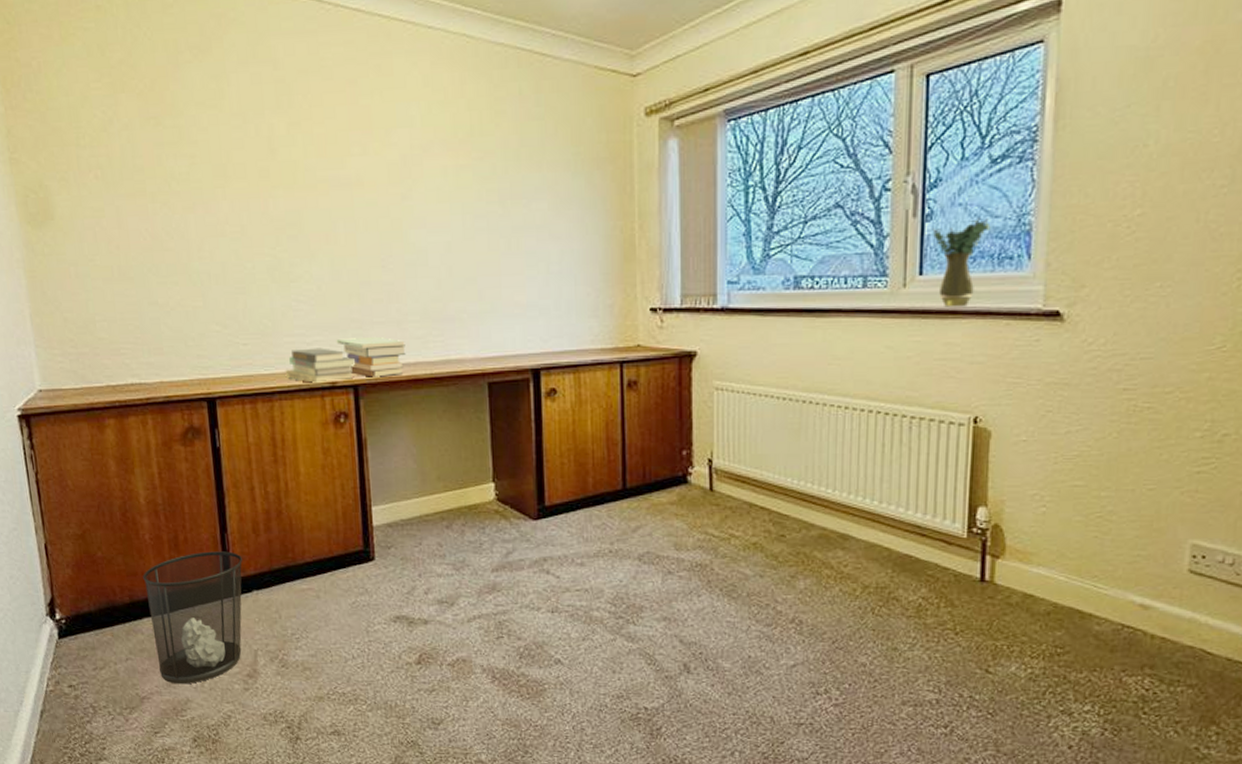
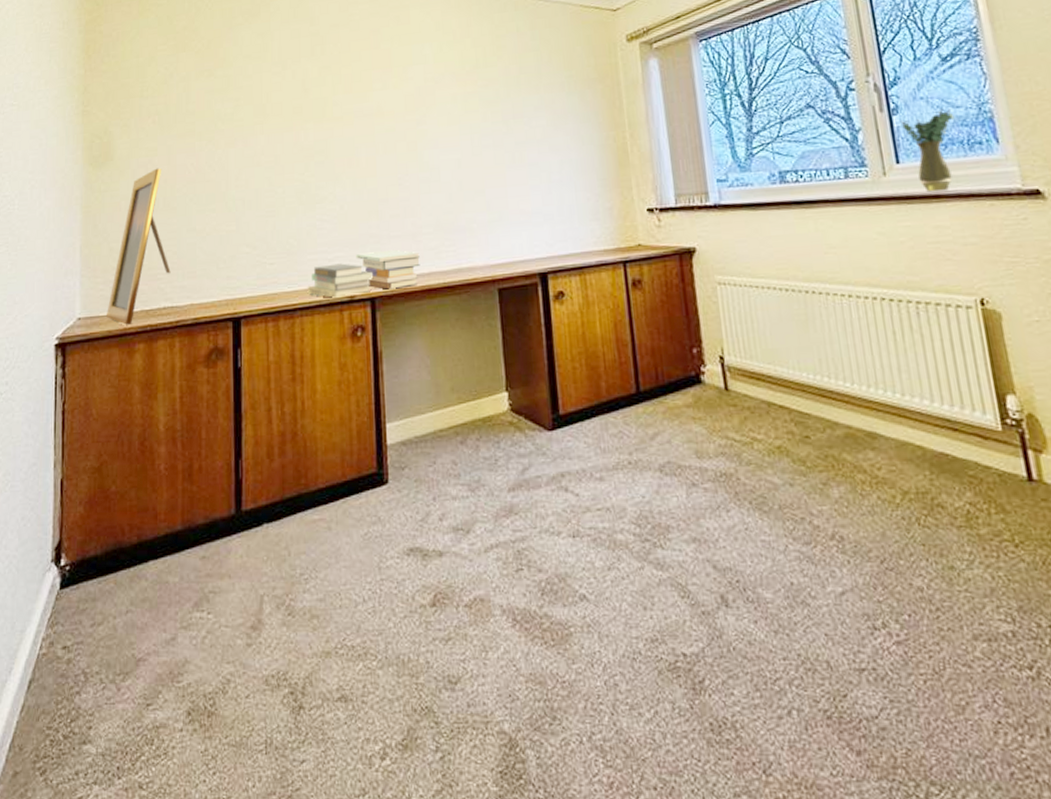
picture frame: none [69,231,135,399] -> present [105,168,171,325]
waste bin: present [143,551,243,685] -> none [154,480,256,641]

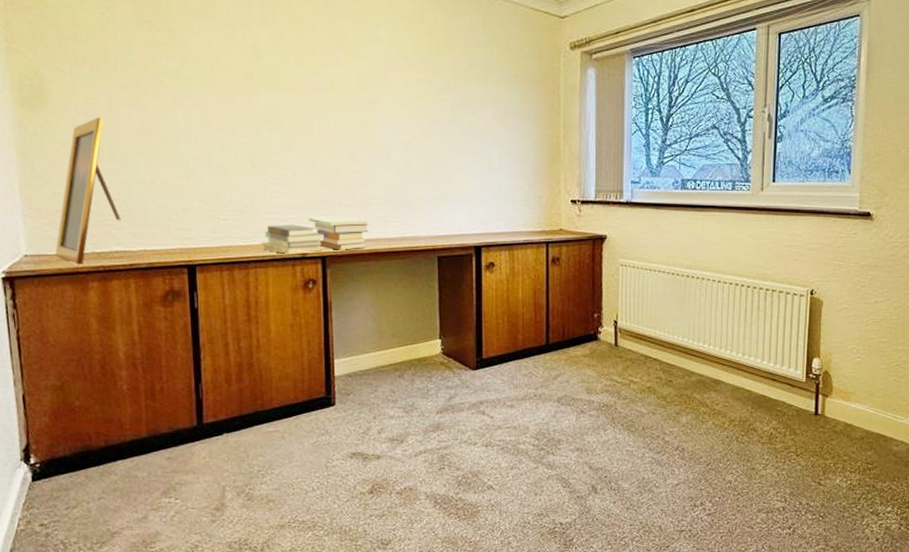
vase: present [900,108,955,192] -> none [782,141,823,207]

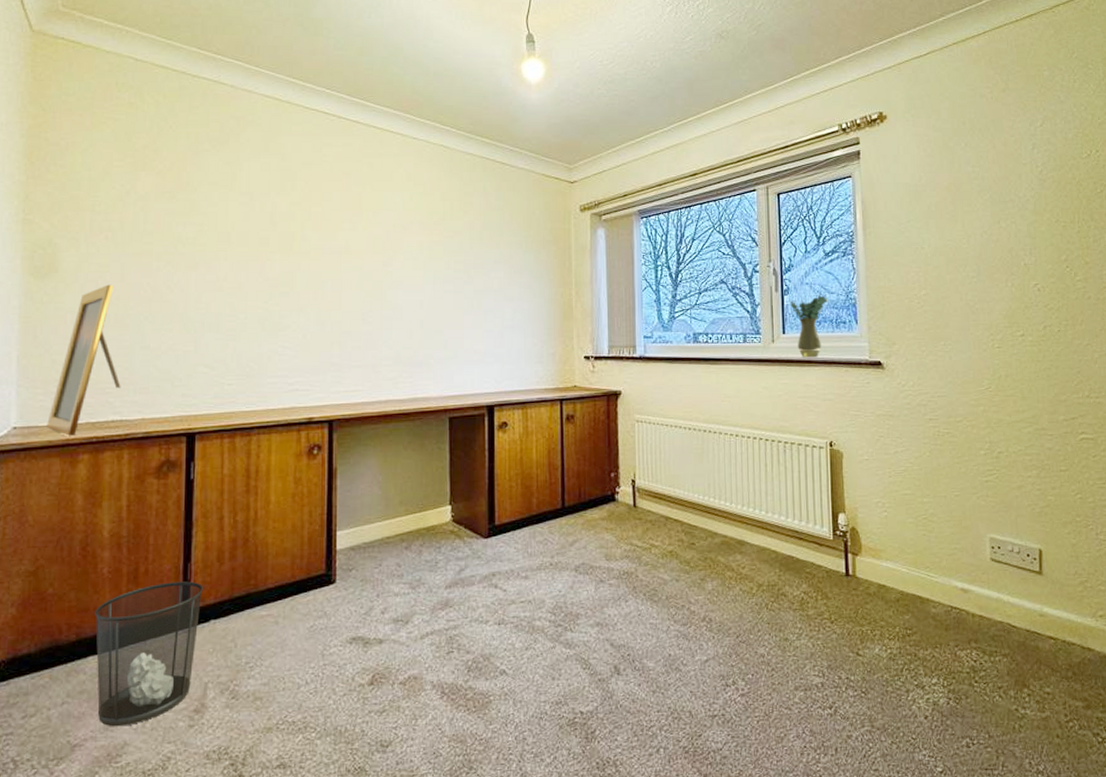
waste bin: none [119,399,216,519] -> present [95,581,204,727]
books: present [261,224,324,254] -> none [265,387,331,419]
books: present [308,216,368,250] -> none [316,378,378,414]
vase: none [782,141,823,207] -> present [789,293,829,358]

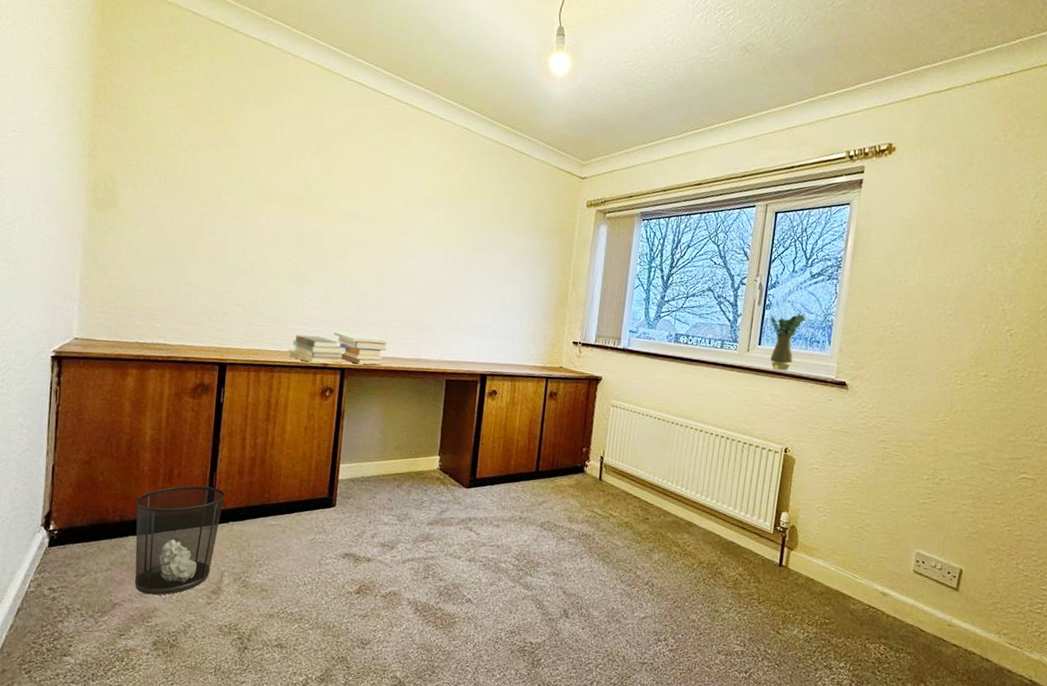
picture frame: present [45,284,121,436] -> none [102,222,166,352]
books: none [265,387,331,419] -> present [287,335,345,364]
books: none [316,378,378,414] -> present [333,331,387,365]

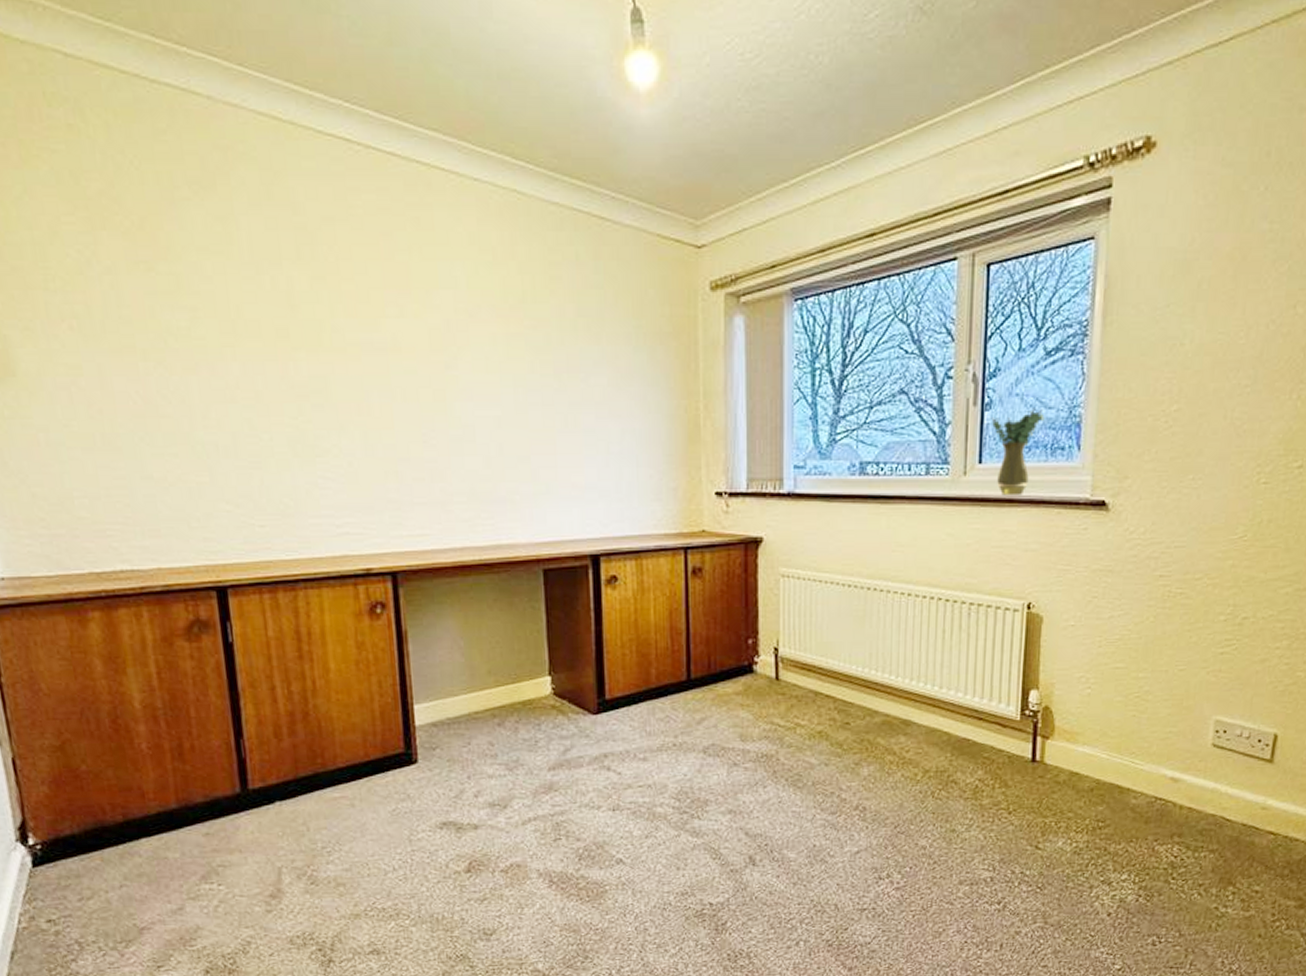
waste bin: present [135,485,226,595] -> none [139,759,263,911]
books: present [287,335,345,364] -> none [310,530,393,570]
books: present [333,331,387,365] -> none [371,518,451,564]

